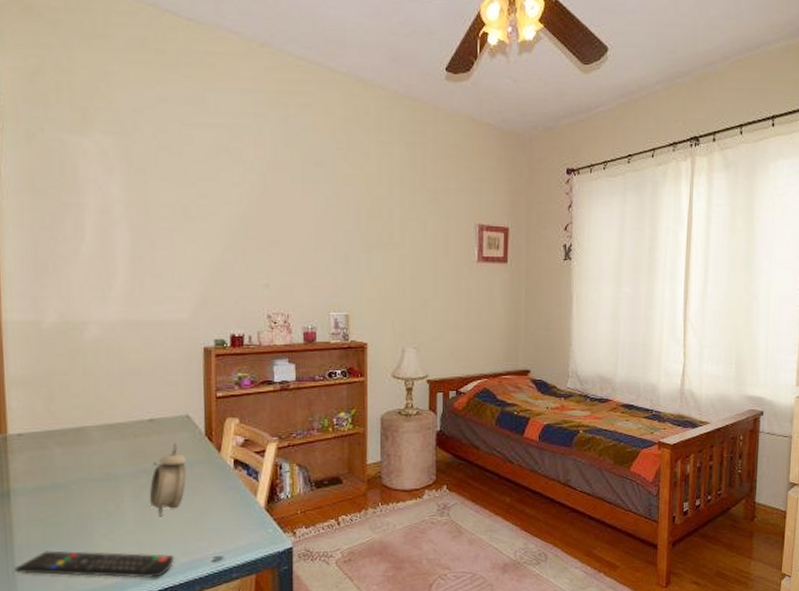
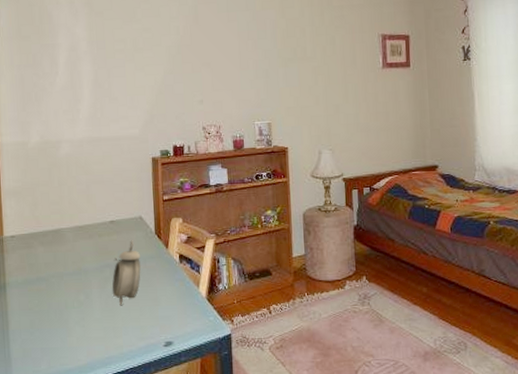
remote control: present [15,550,175,578] -> none [10,335,134,360]

